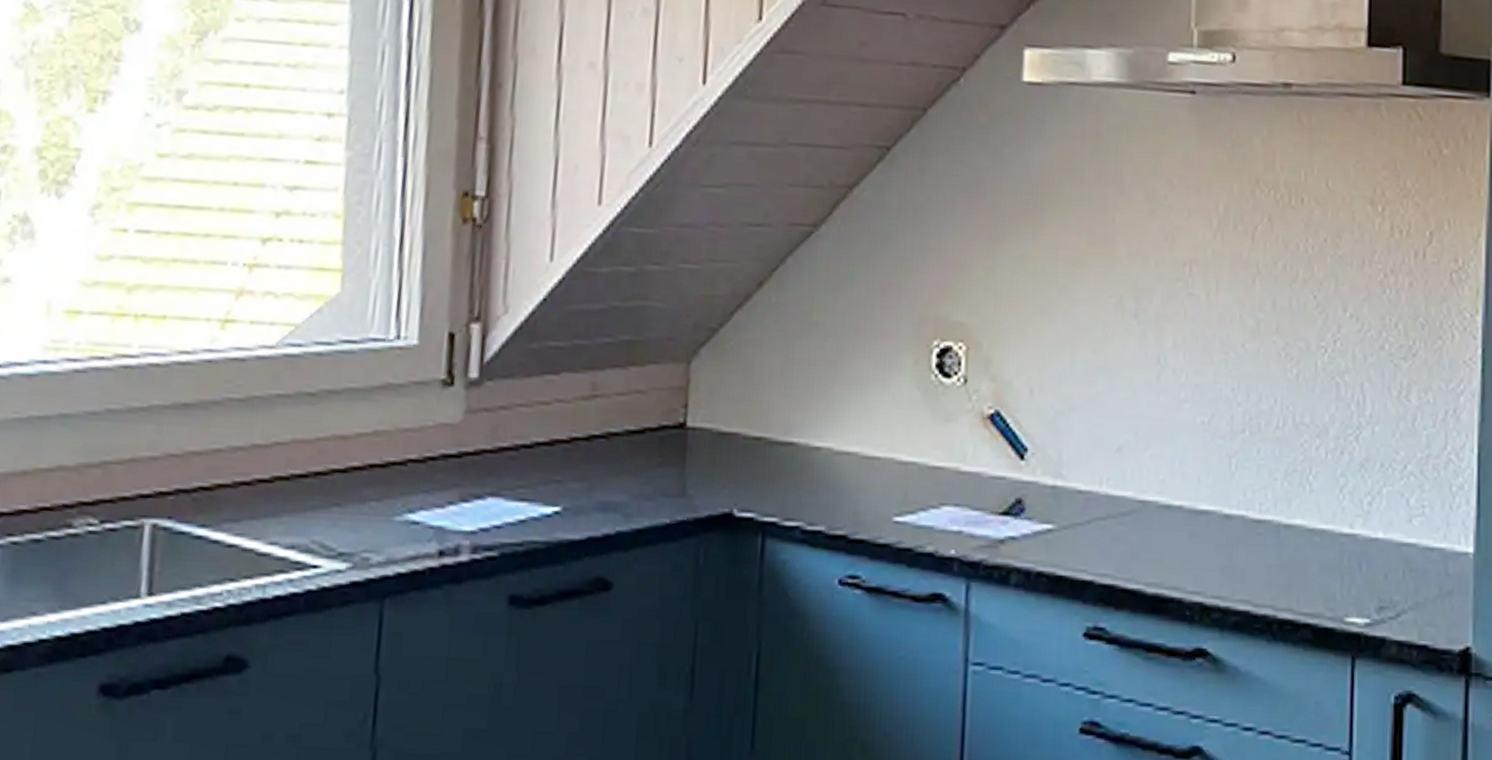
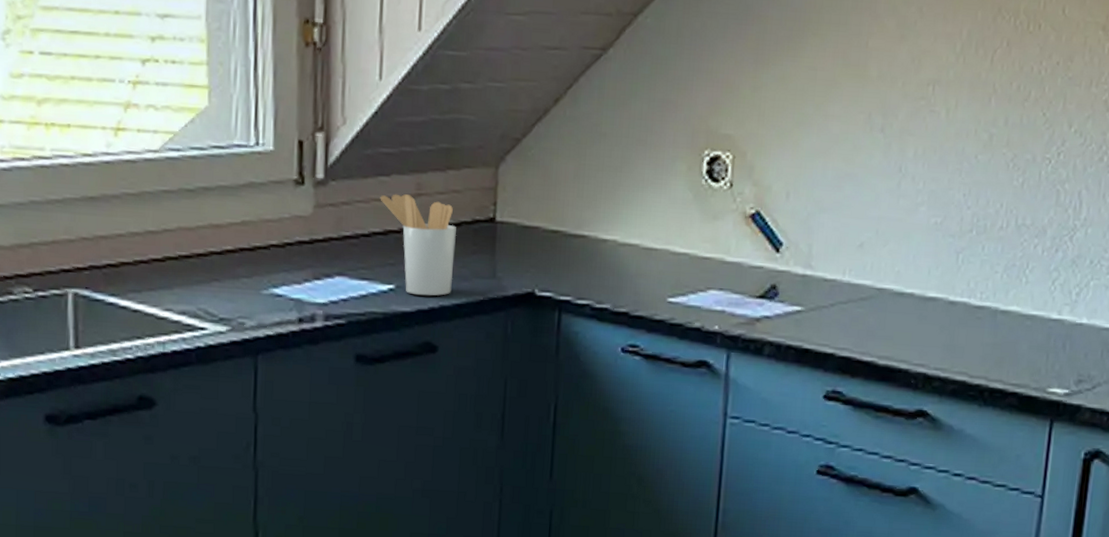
utensil holder: none [546,395,639,520] -> present [380,194,457,296]

